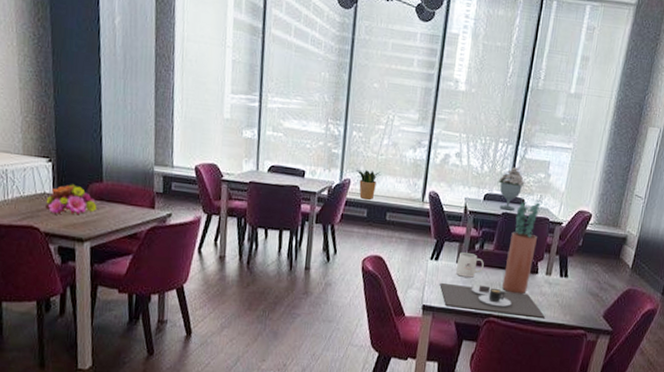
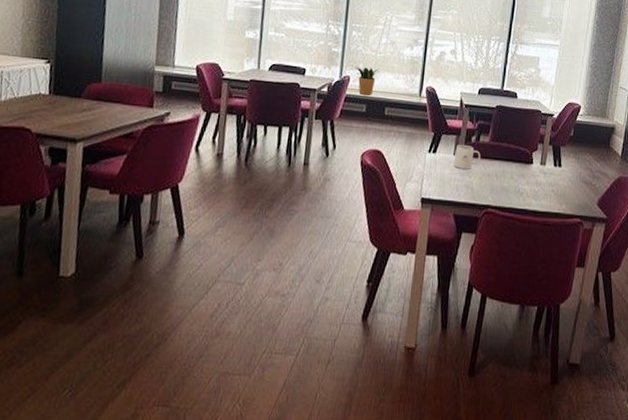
flower bouquet: present [45,184,97,216] -> none [39,84,94,116]
place setting: present [440,282,545,318] -> none [438,174,541,208]
bouquet: present [498,167,525,211] -> none [492,63,517,104]
vase: present [502,195,543,294] -> none [499,88,534,185]

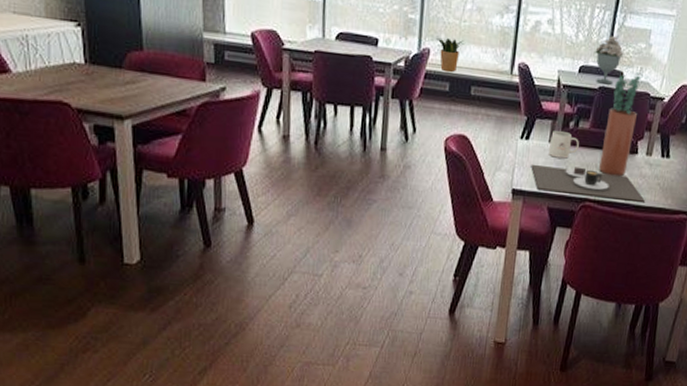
place setting: none [438,174,541,208] -> present [531,164,645,202]
bouquet: none [492,63,517,104] -> present [595,36,624,85]
vase: none [499,88,534,185] -> present [599,67,643,177]

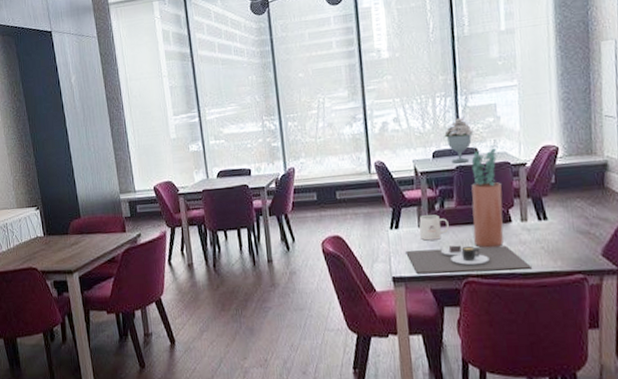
potted plant: present [437,36,466,72] -> none [298,154,324,183]

